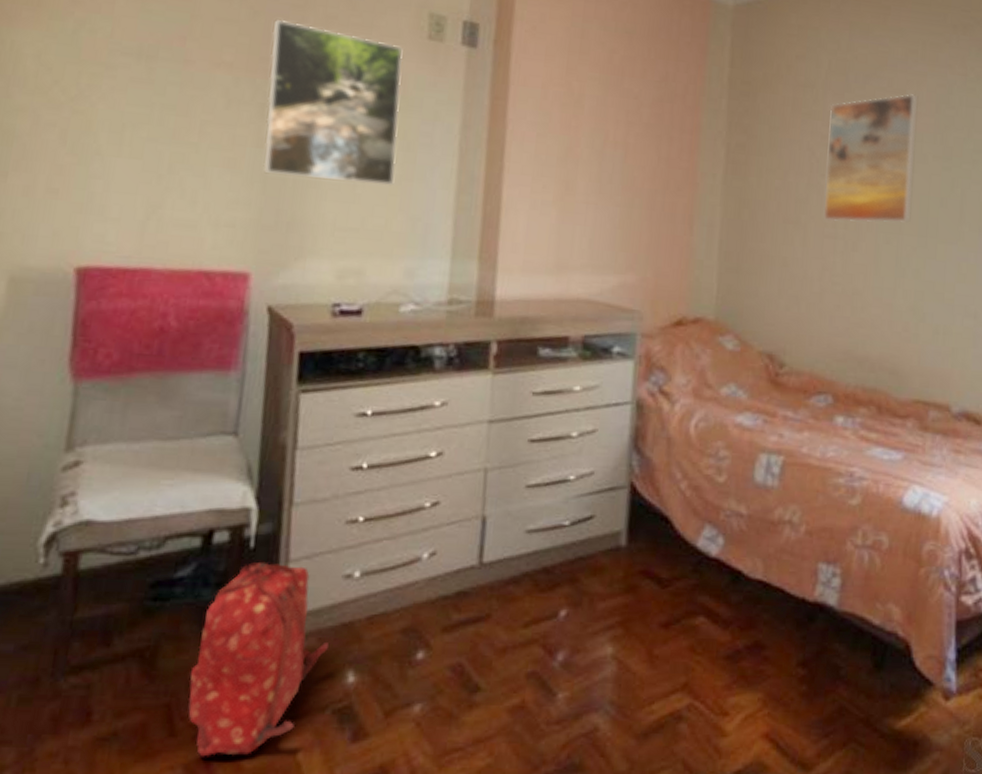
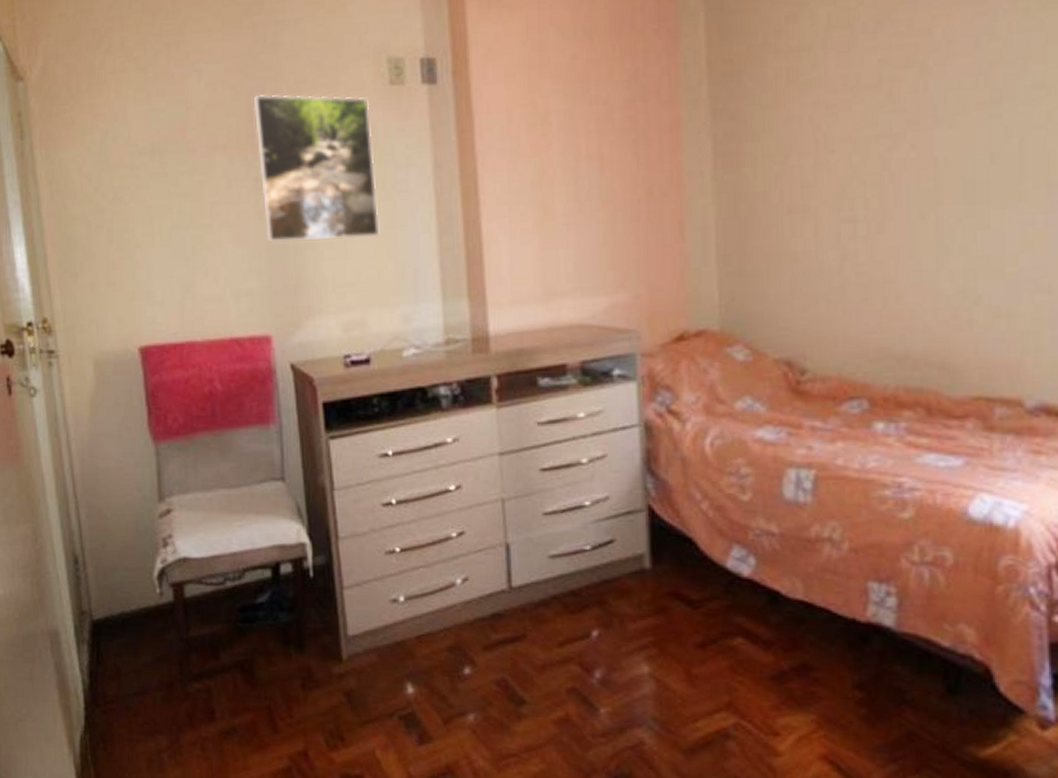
backpack: present [188,562,329,757] -> none [281,590,387,751]
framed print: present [824,93,918,223] -> none [833,32,952,203]

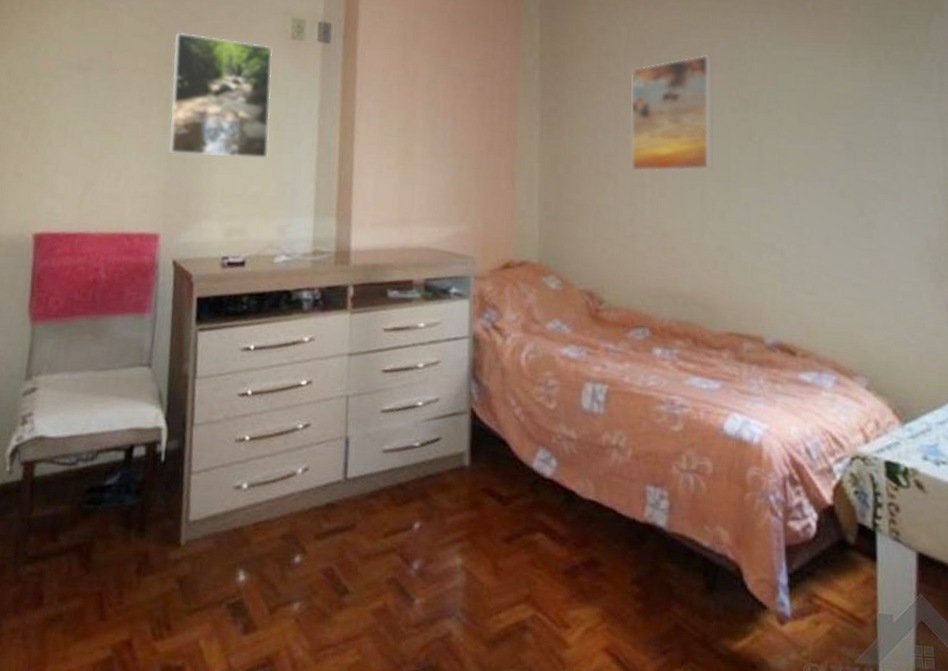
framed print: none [833,32,952,203] -> present [631,55,713,172]

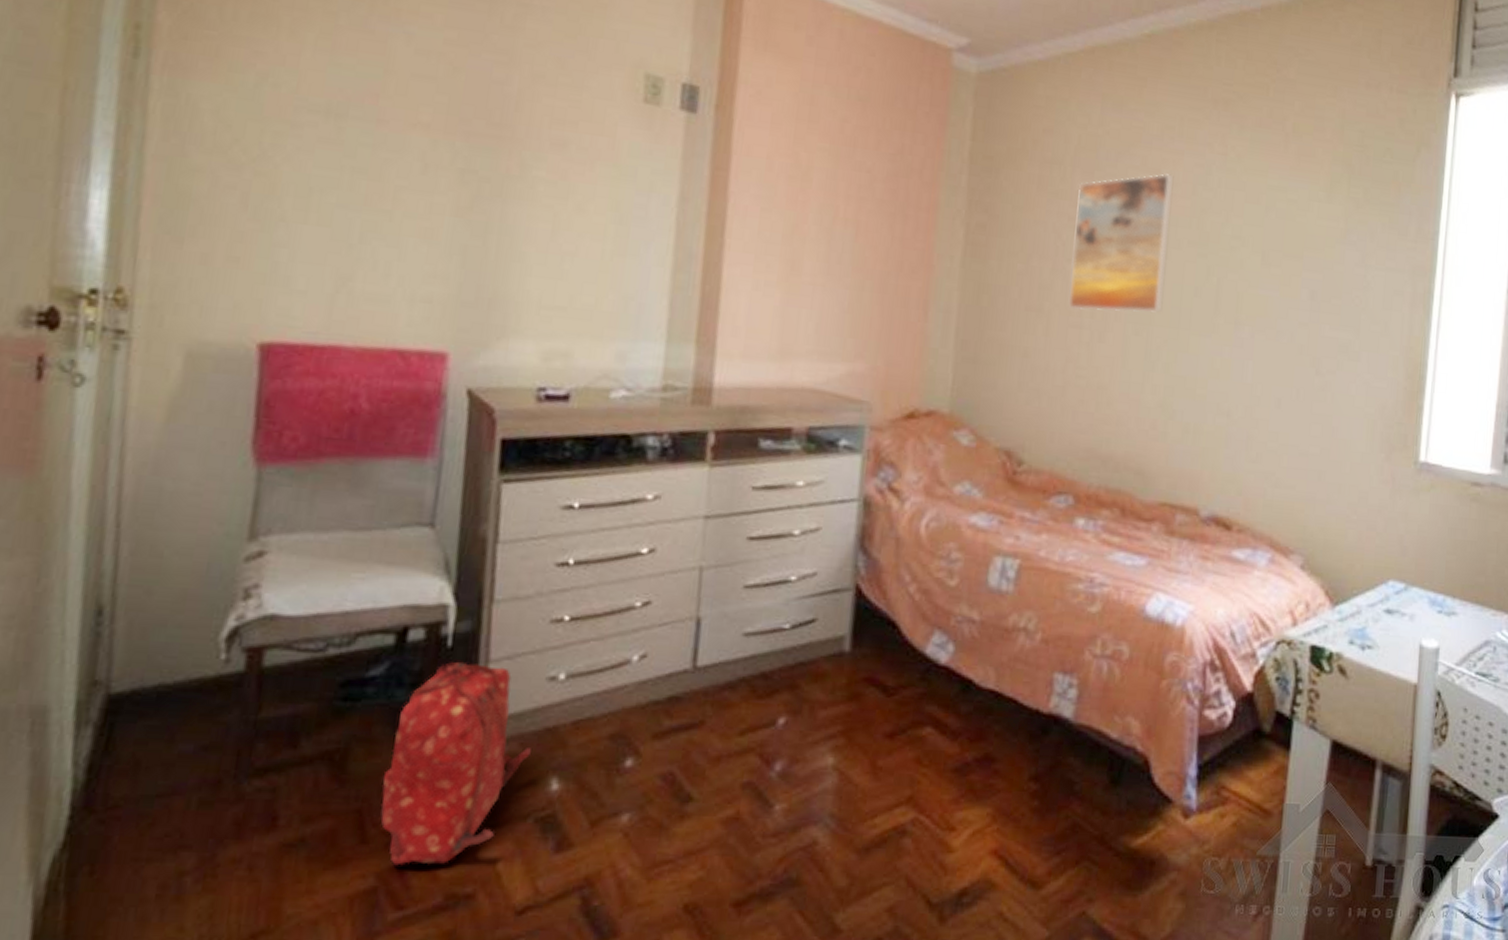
backpack: none [115,474,223,640] -> present [380,662,531,866]
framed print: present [168,32,273,159] -> none [463,77,617,262]

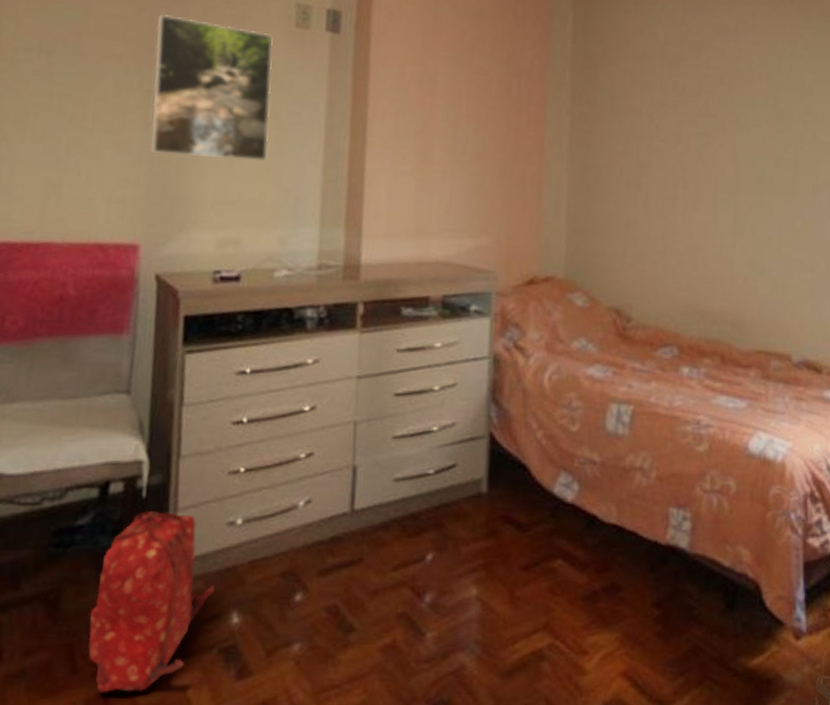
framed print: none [463,77,617,262] -> present [150,14,274,162]
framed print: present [1069,173,1174,313] -> none [664,61,750,184]

